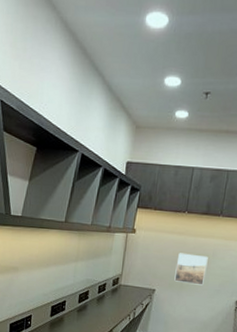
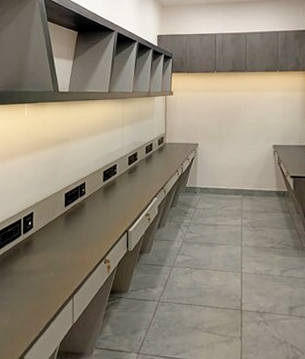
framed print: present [174,253,208,286] -> none [214,107,242,135]

